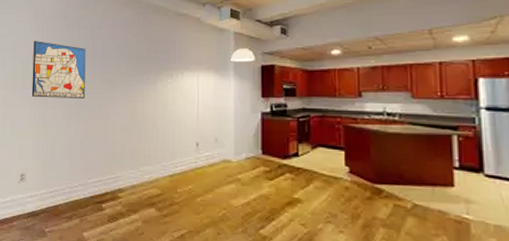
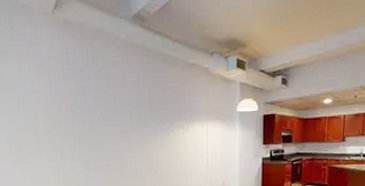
wall art: present [31,41,86,98] -> none [42,93,101,152]

